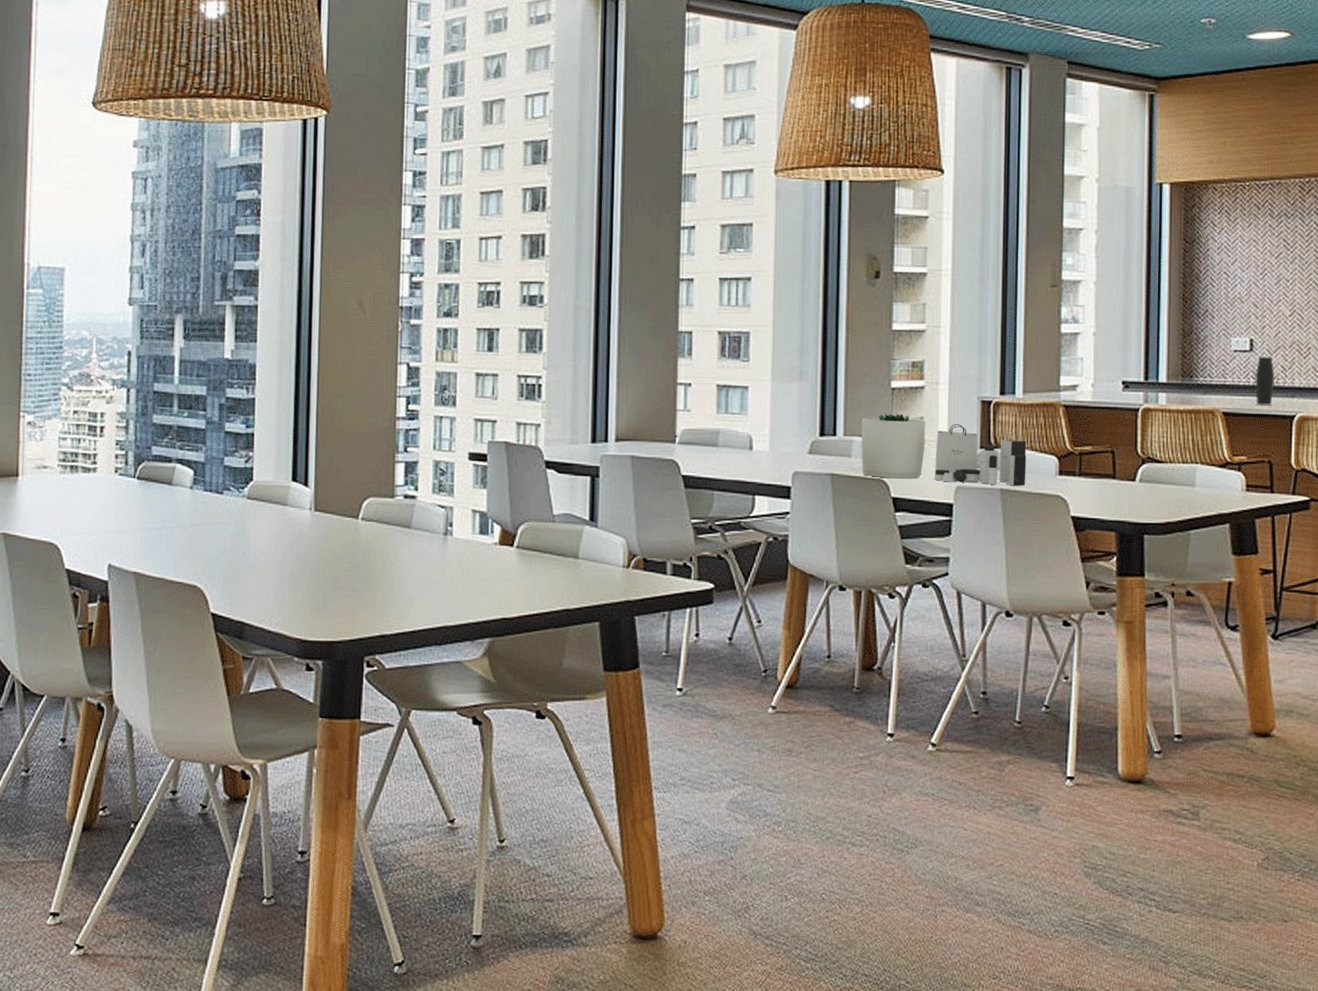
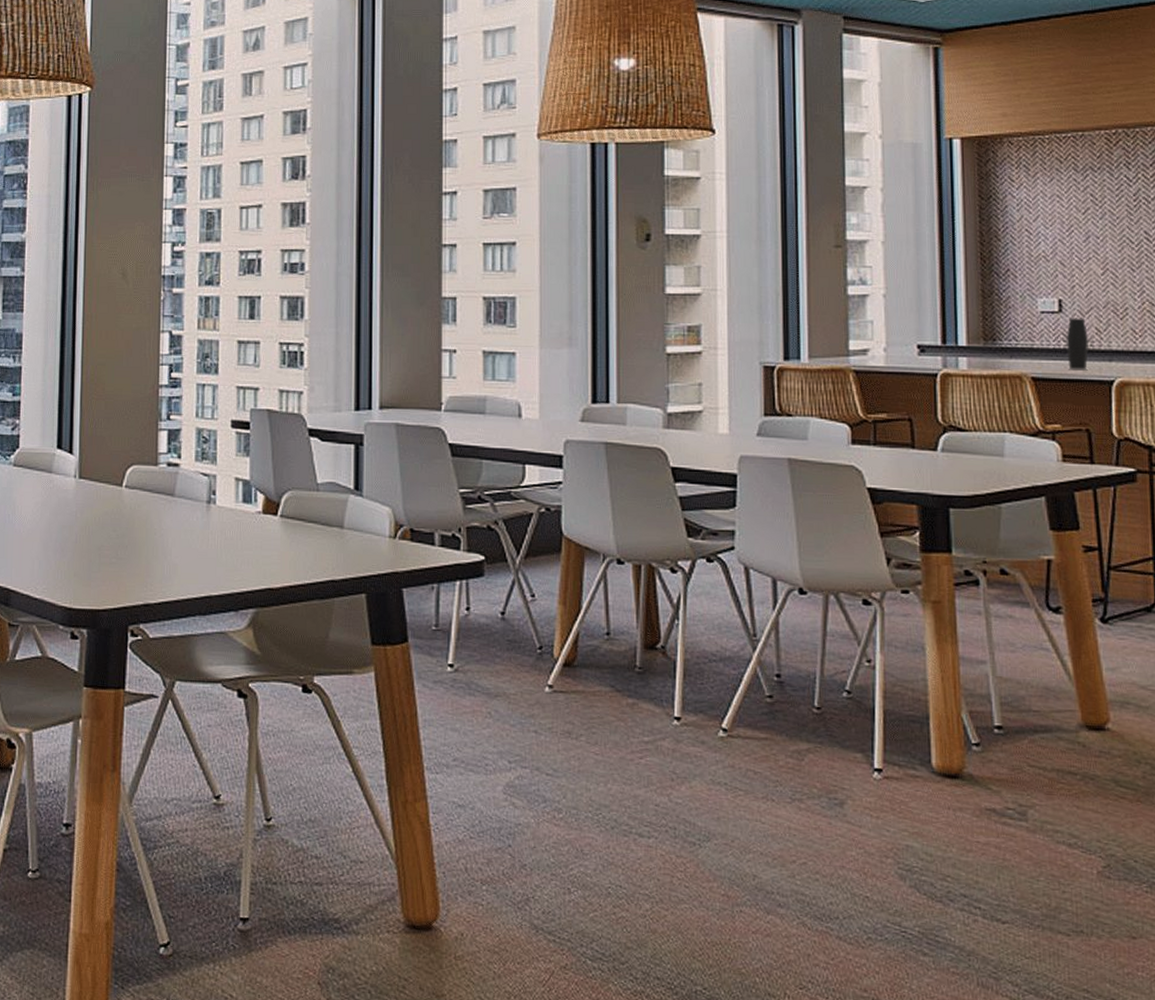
planter: present [861,413,926,479] -> none [636,380,705,448]
shopping bag: present [935,424,1027,486] -> none [716,390,816,456]

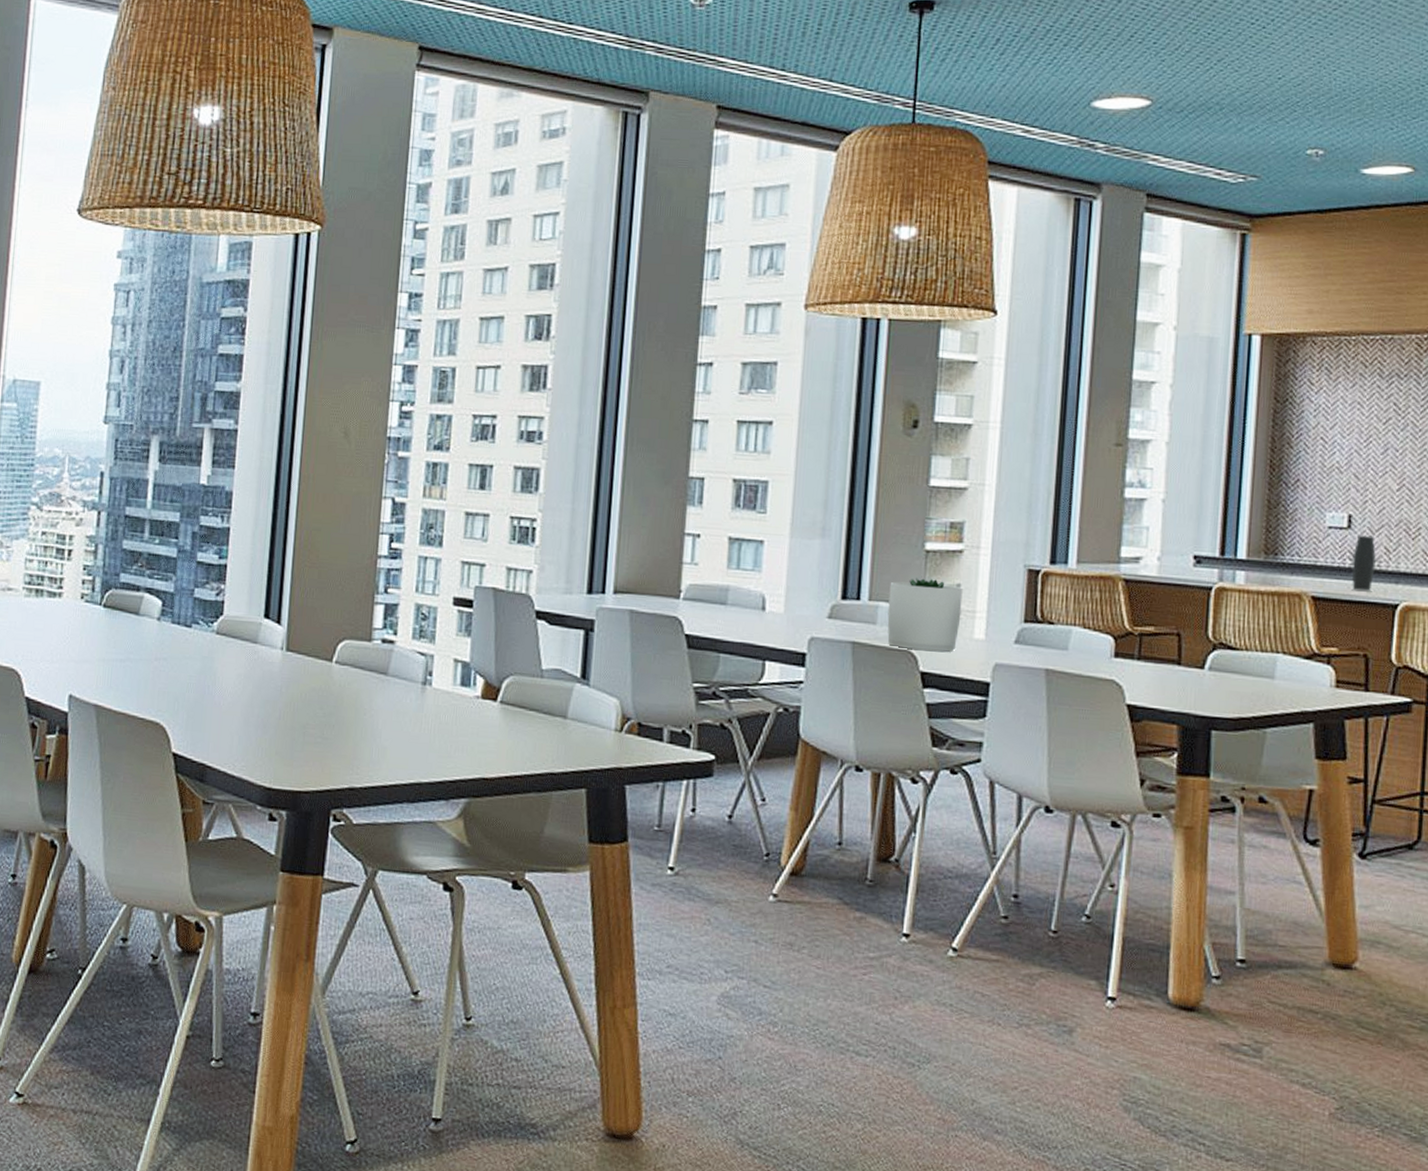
planter: none [636,380,705,448] -> present [887,578,963,652]

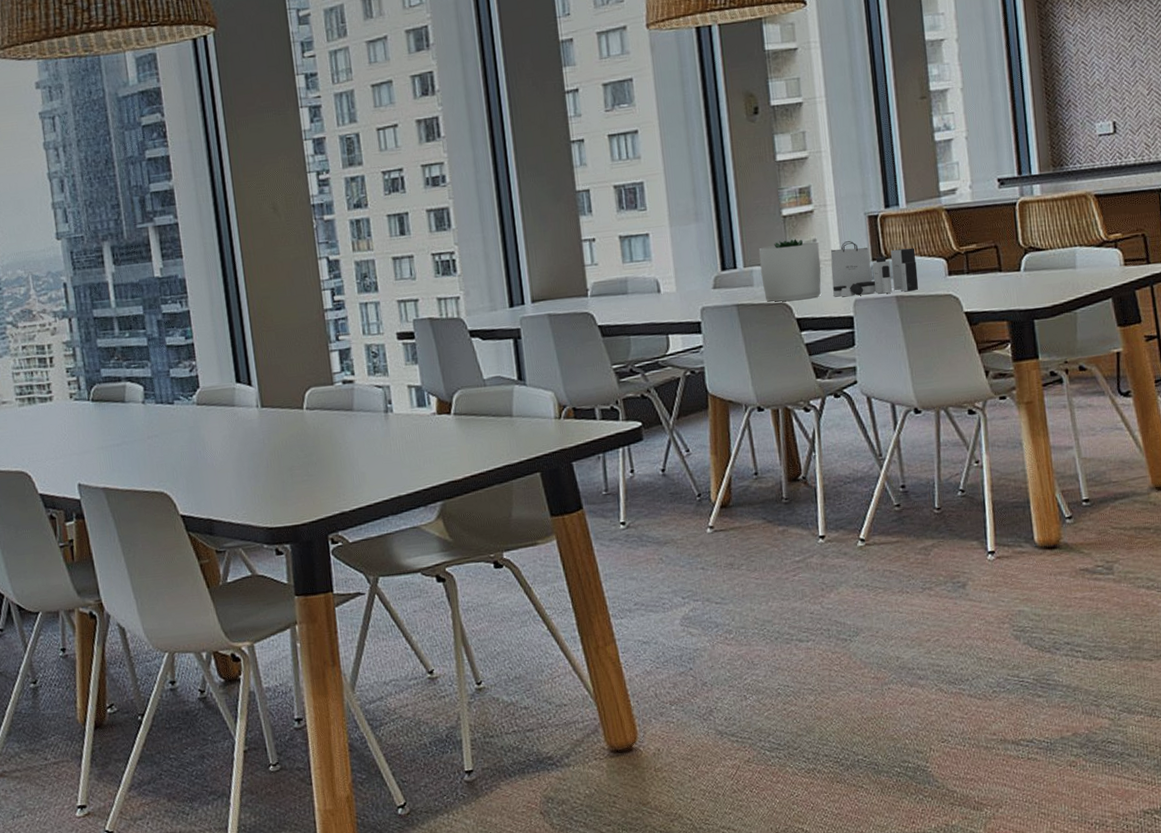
shopping bag: none [970,594,1079,668] -> present [830,241,919,297]
vase: present [1351,535,1377,591] -> none [1121,136,1140,183]

